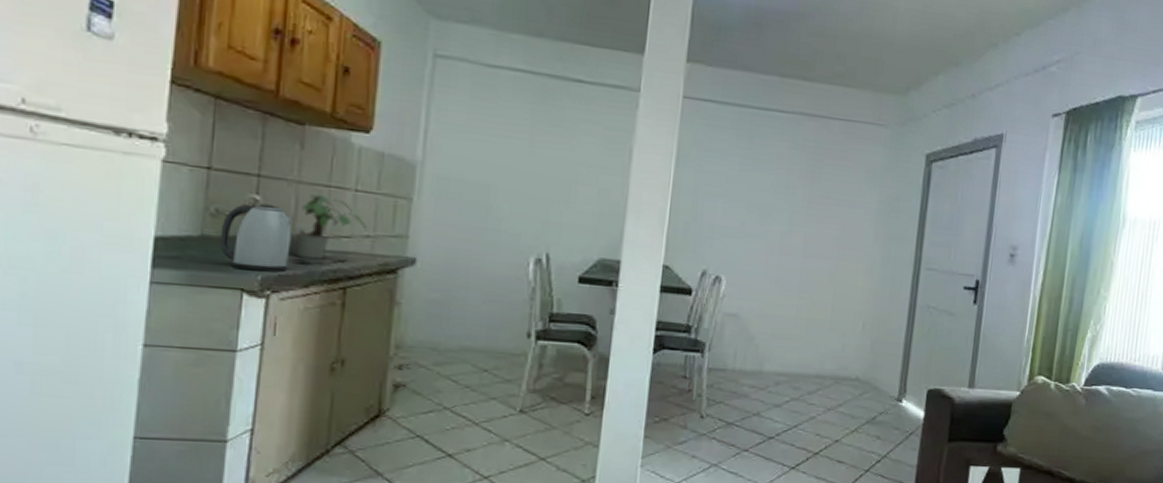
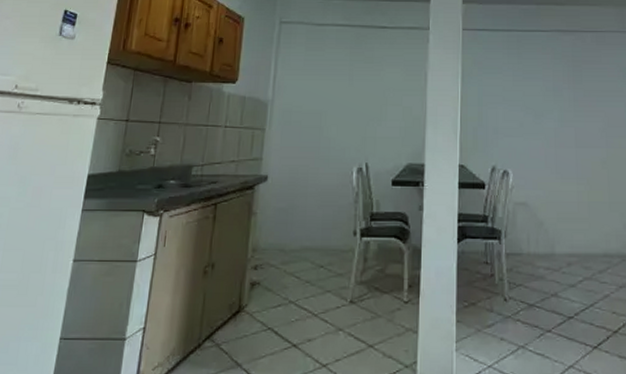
kettle: present [219,203,292,273] -> none [130,143,180,197]
potted plant: present [295,194,367,260] -> none [182,133,233,184]

